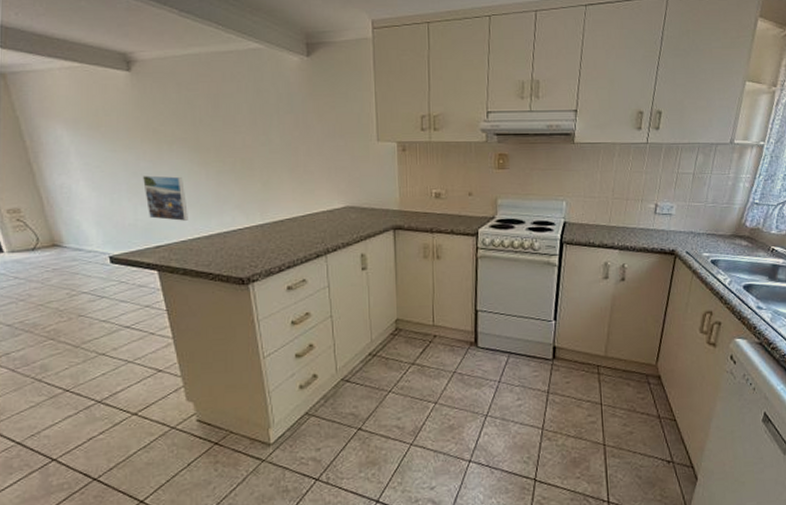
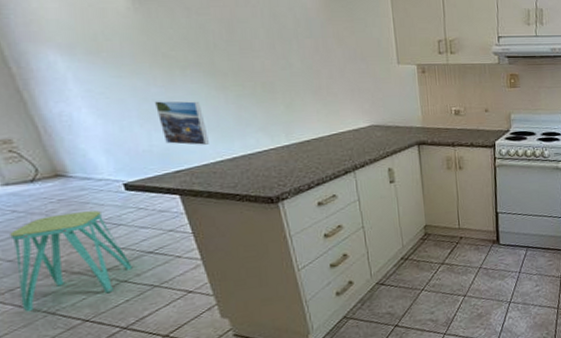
stool: none [11,282,111,377] -> present [10,210,133,312]

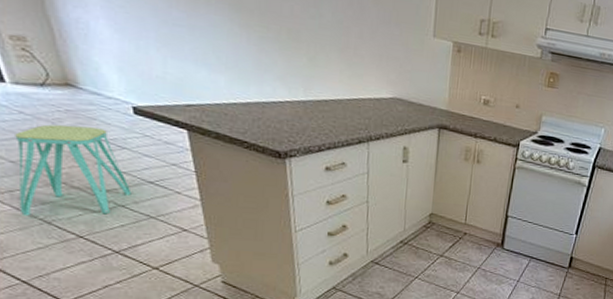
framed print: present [155,101,209,145] -> none [175,26,225,83]

